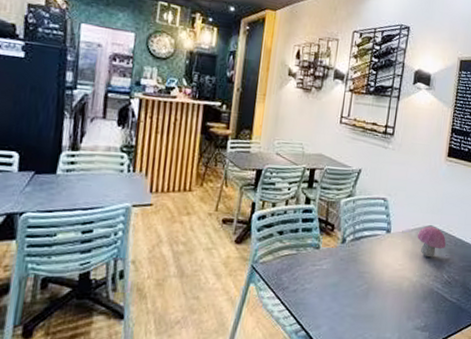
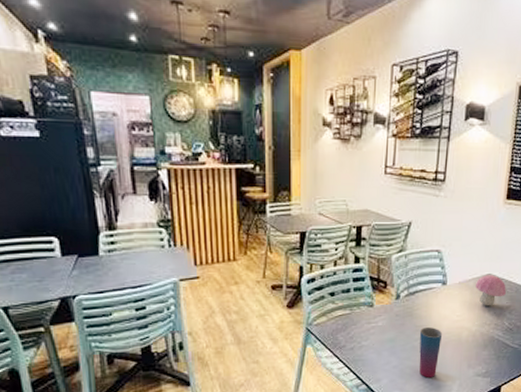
cup: none [360,273,385,328] -> present [419,326,443,378]

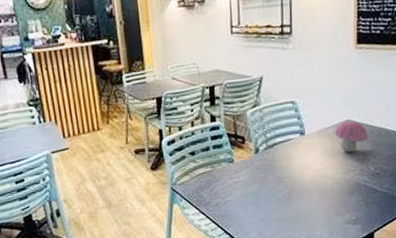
cup: present [419,326,443,378] -> none [282,177,307,228]

